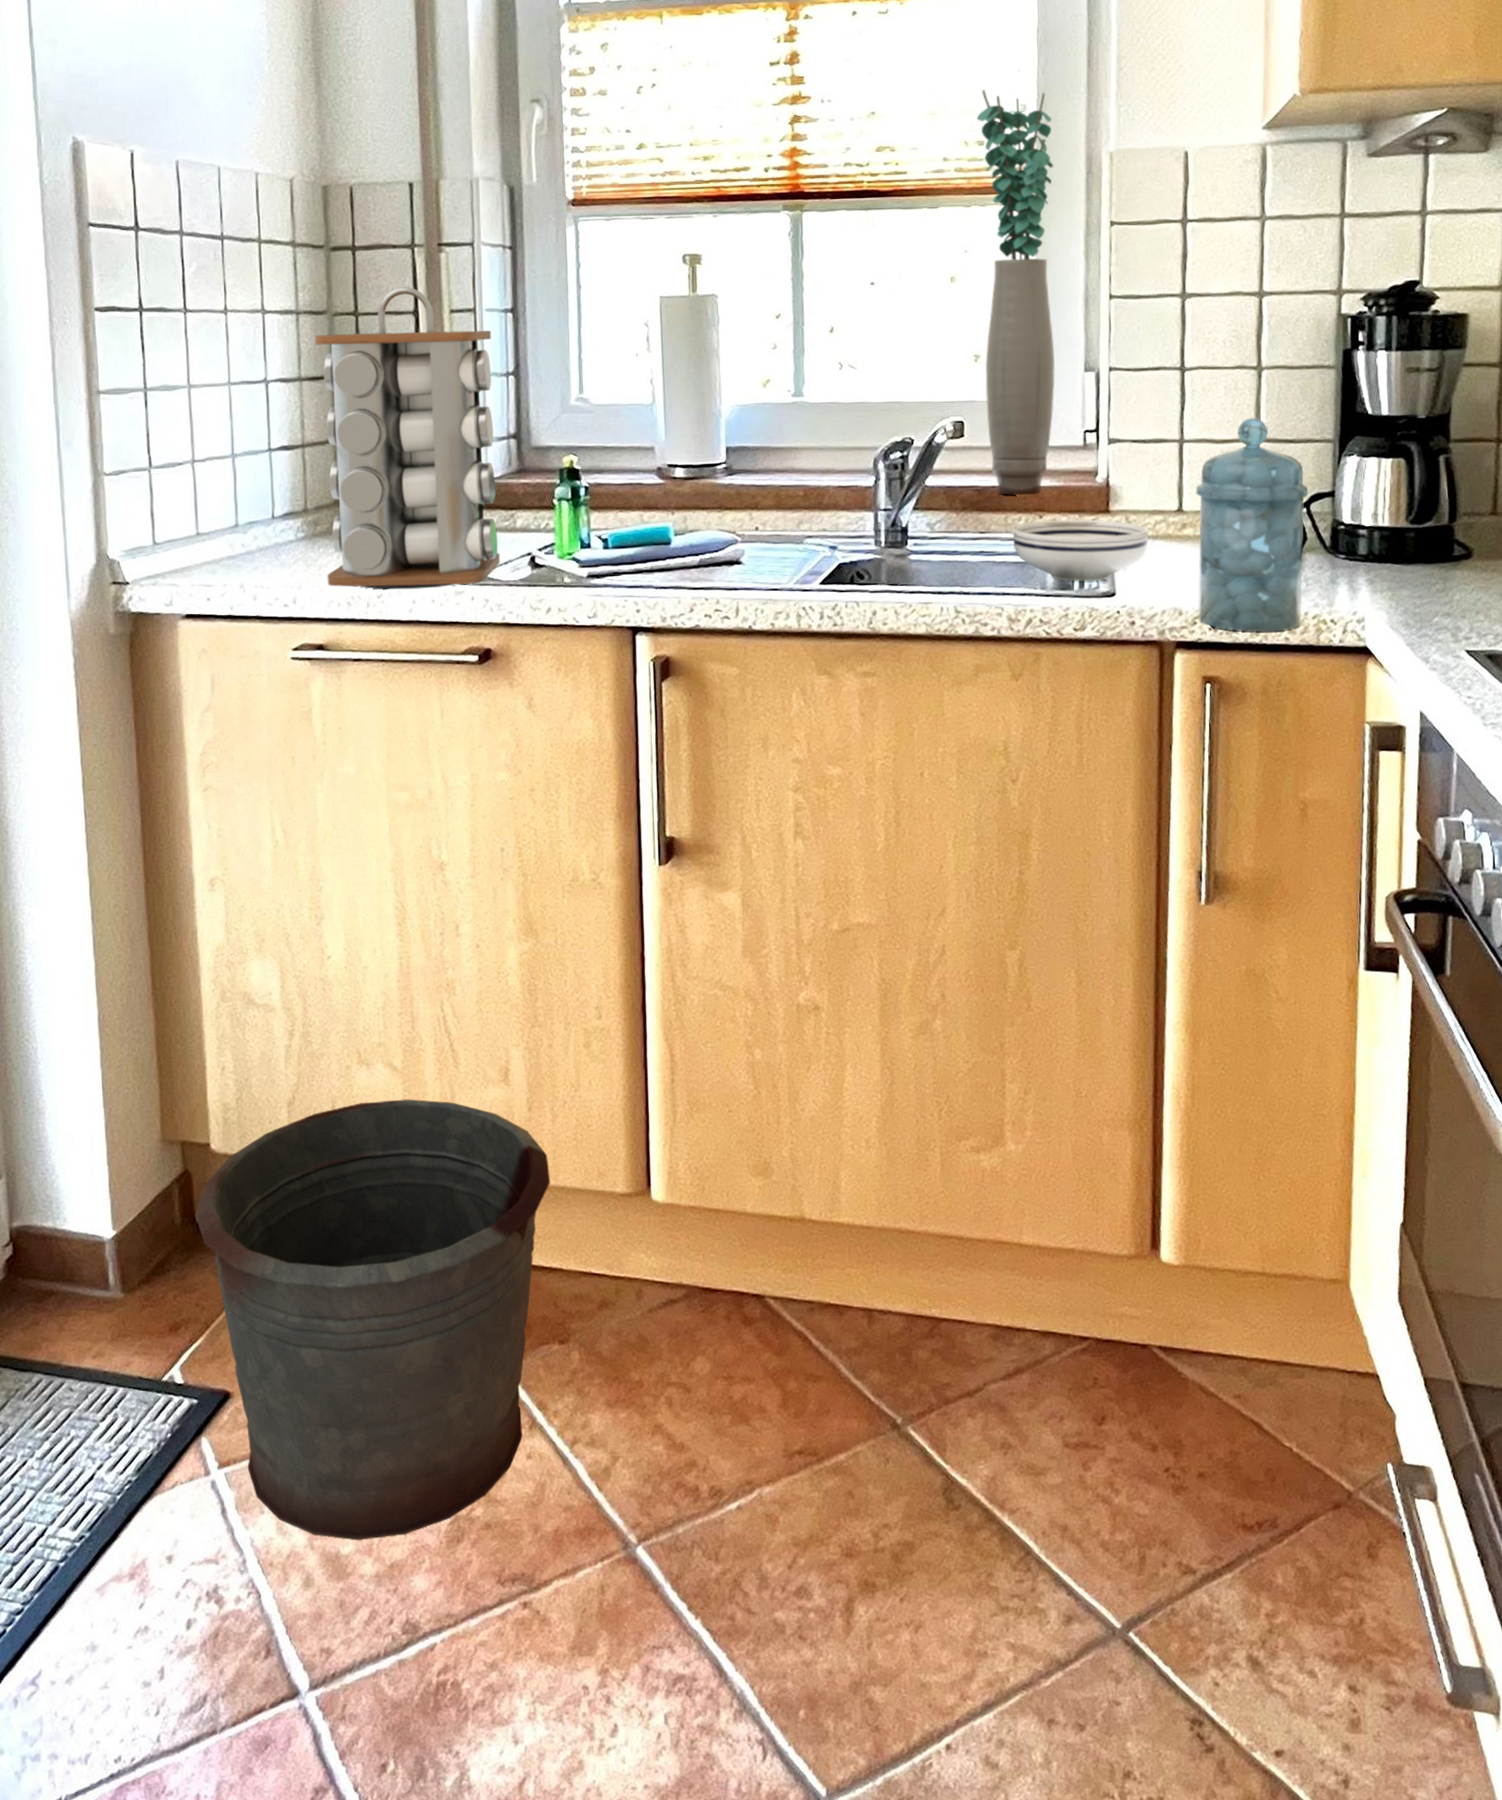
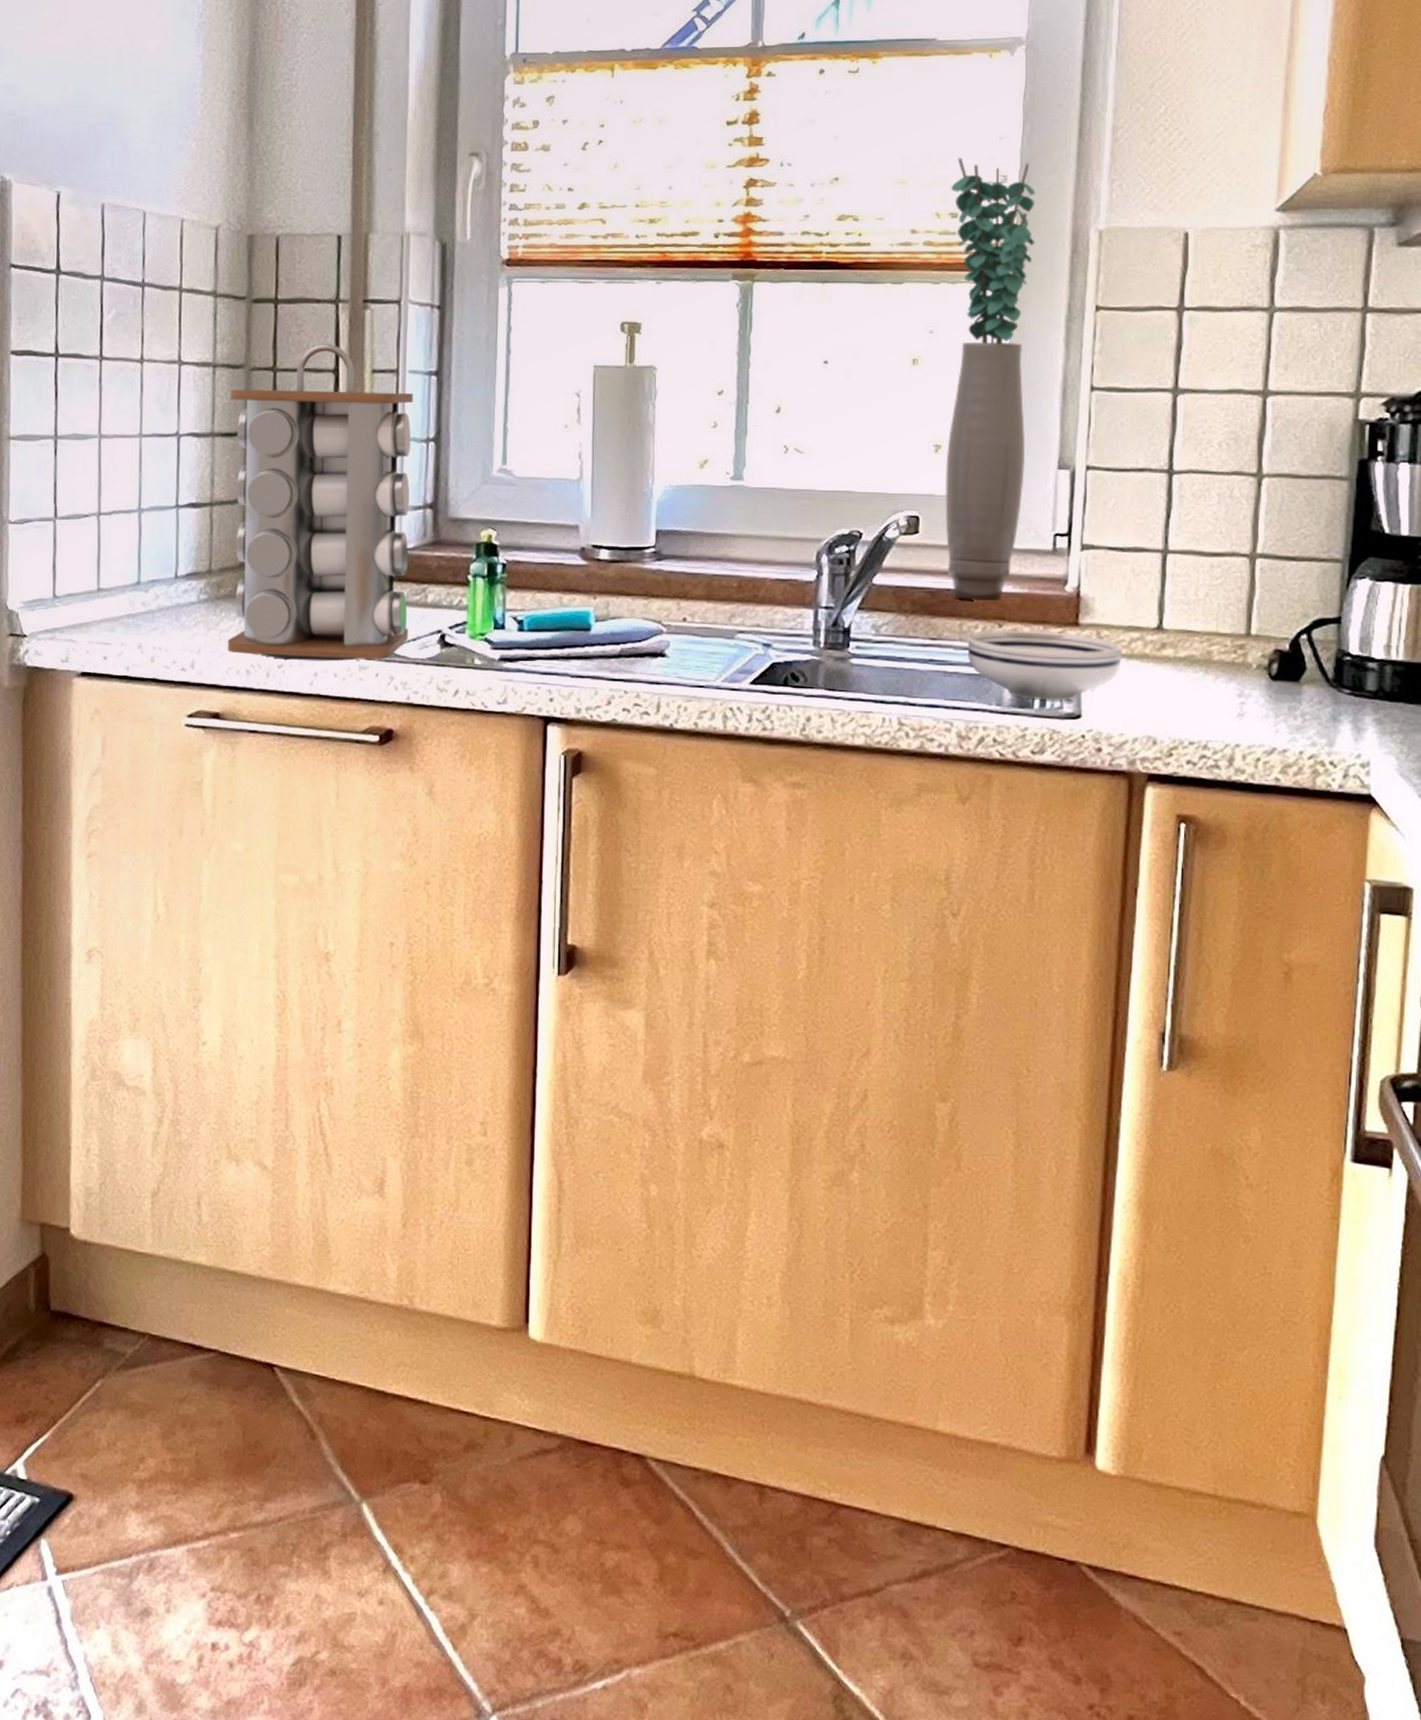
bucket: present [194,1099,551,1540] -> none [49,1200,422,1671]
canister: present [1196,418,1309,632] -> none [1174,530,1311,771]

